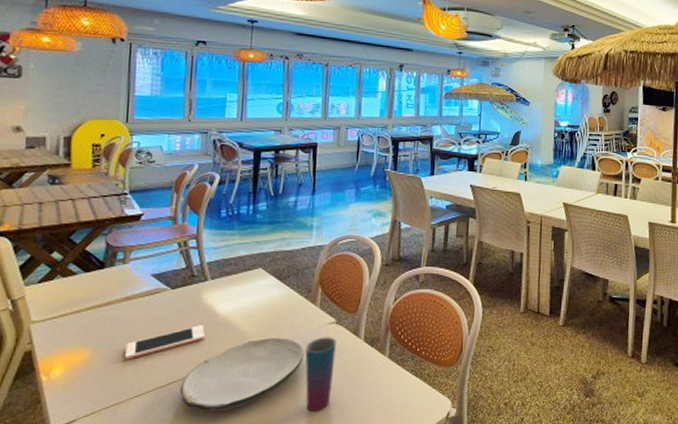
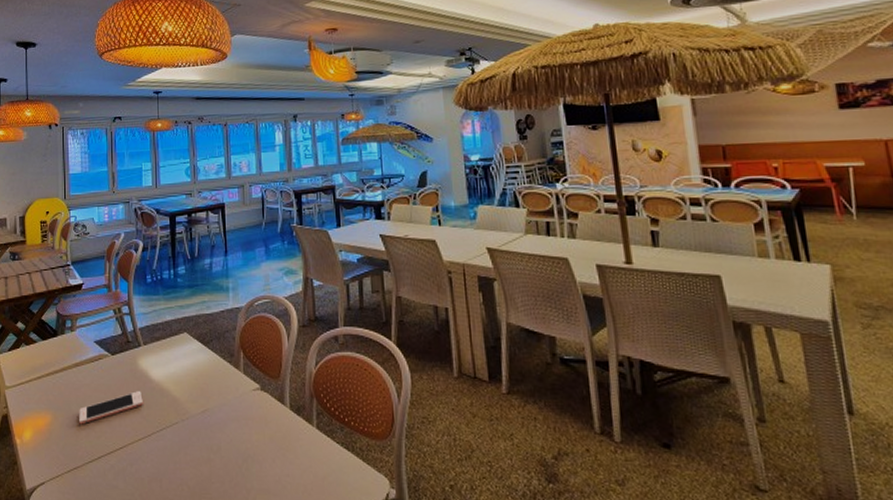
plate: present [179,337,304,412] -> none [126,404,233,481]
cup: present [305,337,336,412] -> none [234,404,264,486]

